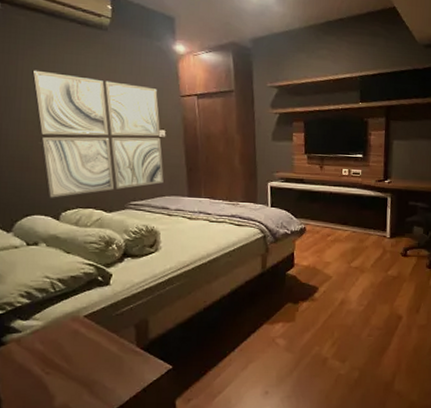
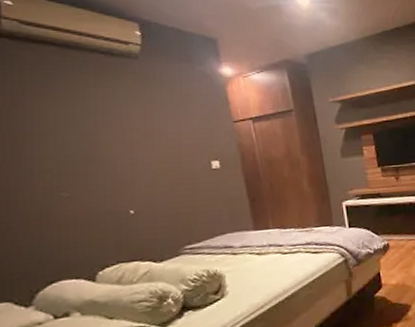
wall art: present [32,69,164,198] -> none [45,110,223,257]

